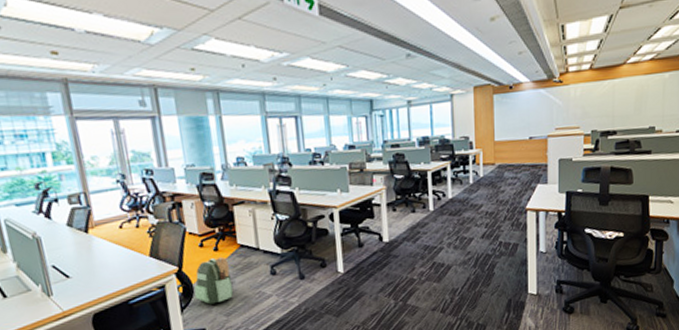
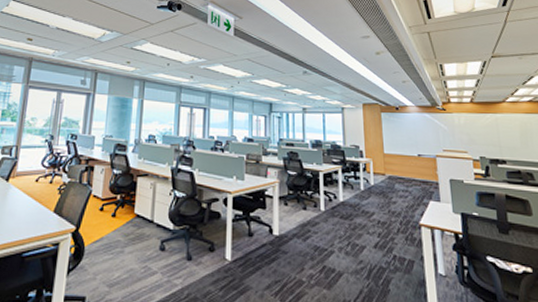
backpack: present [194,256,234,305] -> none [83,223,122,272]

